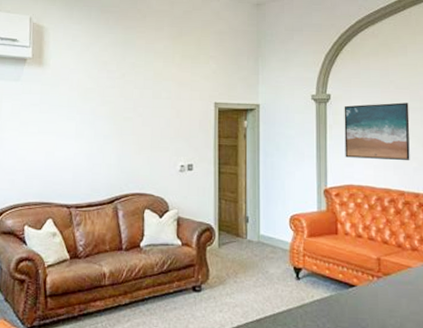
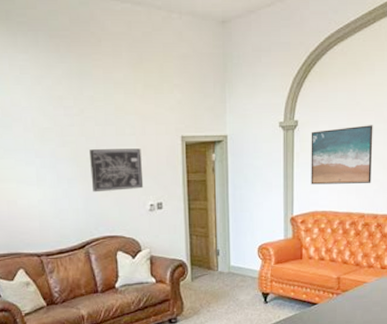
wall art: none [126,110,176,150] -> present [90,148,144,193]

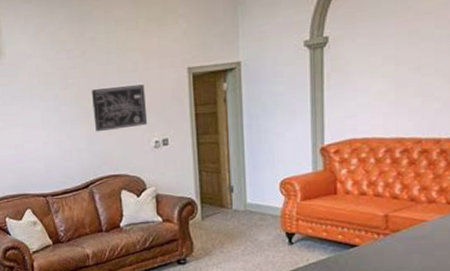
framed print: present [311,125,373,185] -> none [345,31,432,109]

